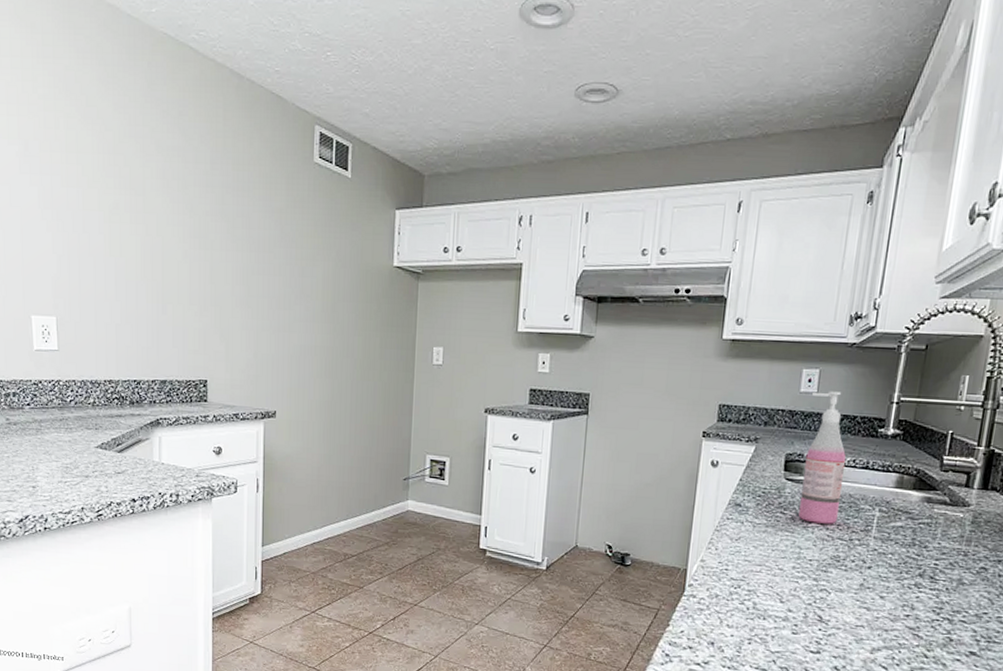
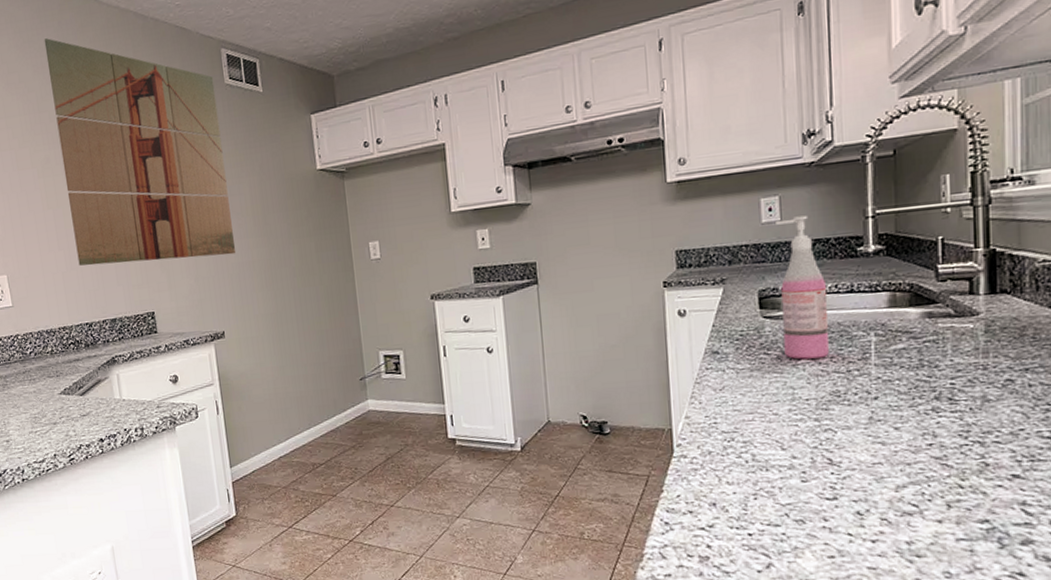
wall art: none [130,77,303,336] -> present [44,38,236,266]

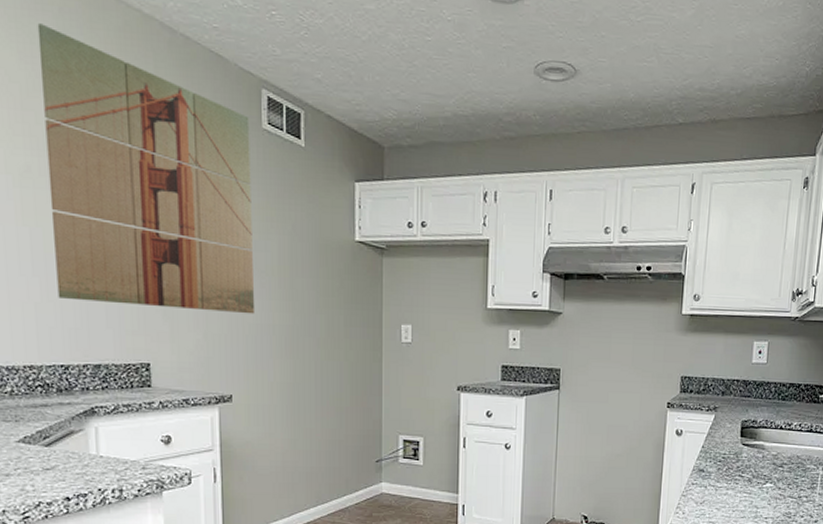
soap dispenser: present [776,215,829,360] -> none [754,361,794,484]

